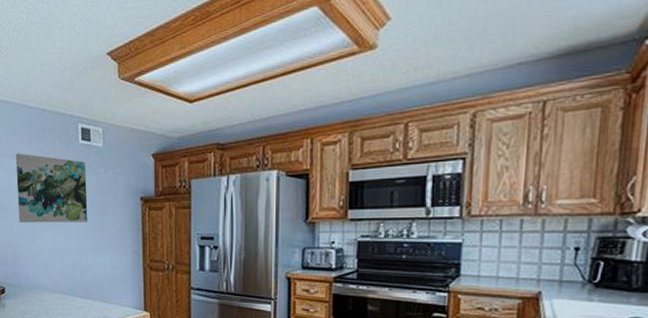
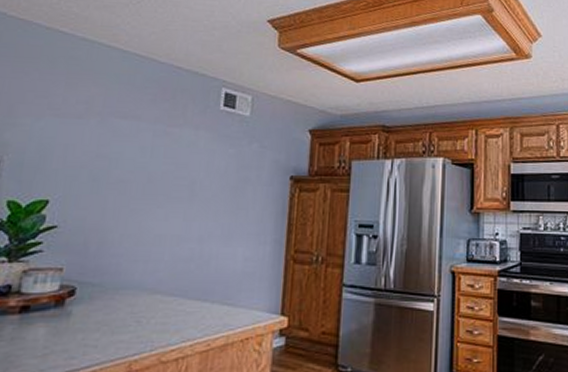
wall art: present [15,153,88,223] -> none [117,112,226,202]

